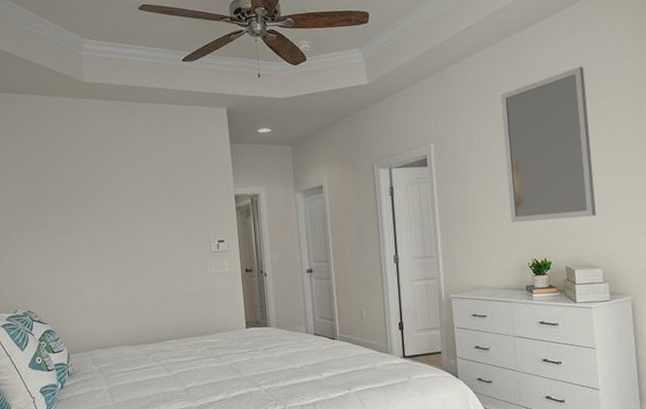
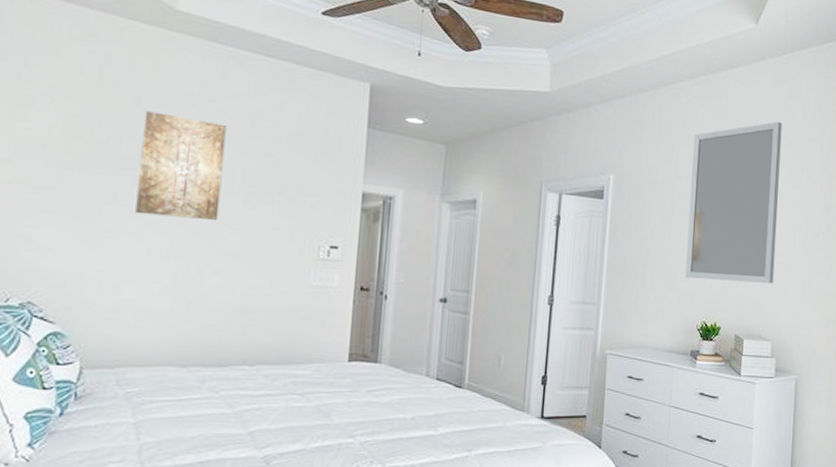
wall art: none [76,161,137,238] -> present [135,111,227,220]

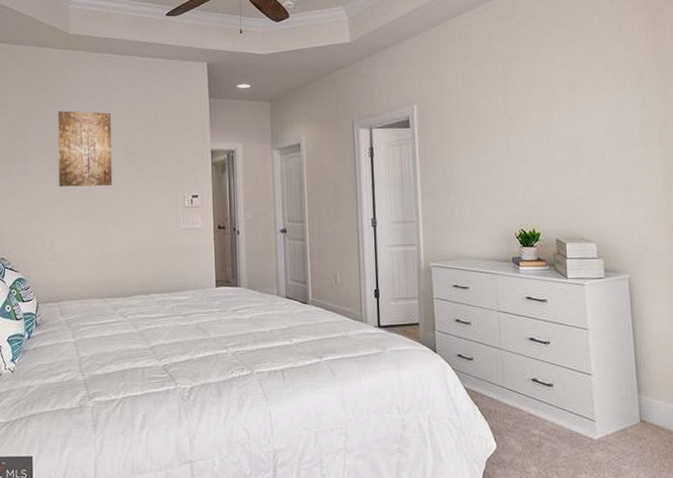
home mirror: present [685,121,782,284] -> none [488,29,590,190]

